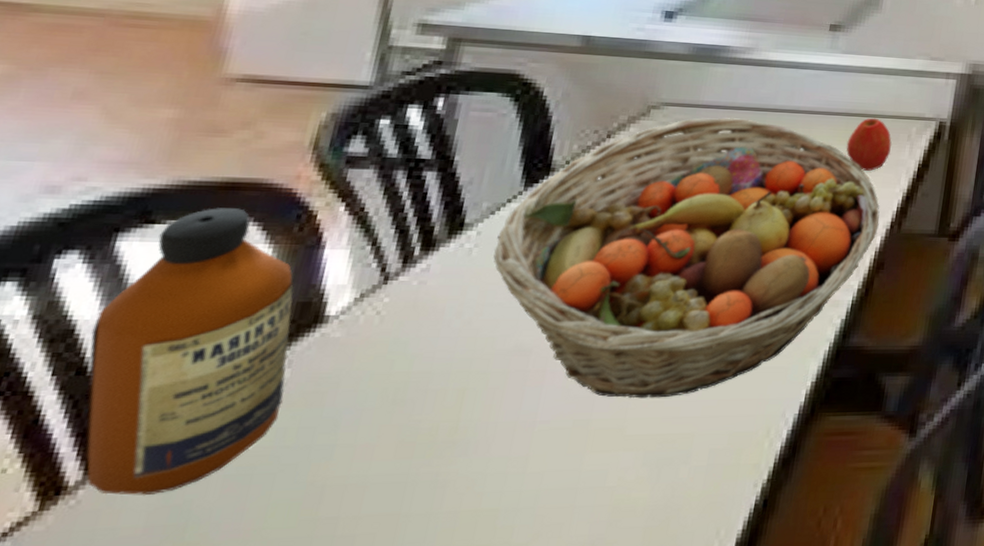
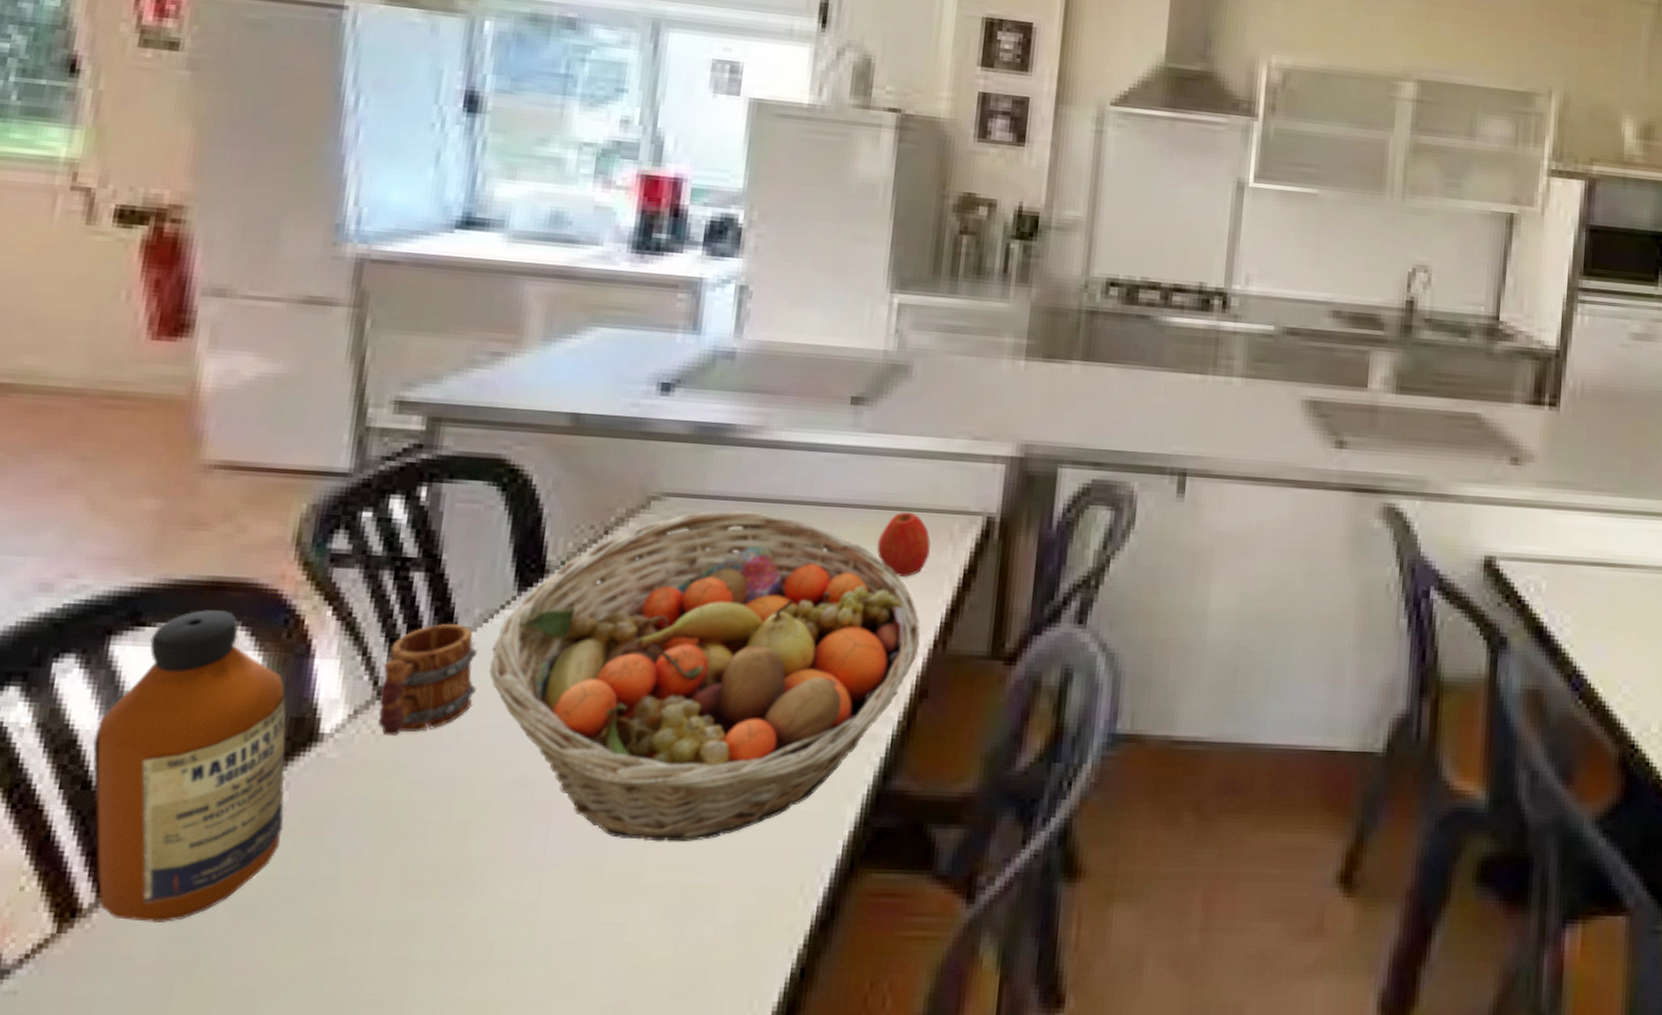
mug: none [383,216,484,317] -> present [377,624,478,737]

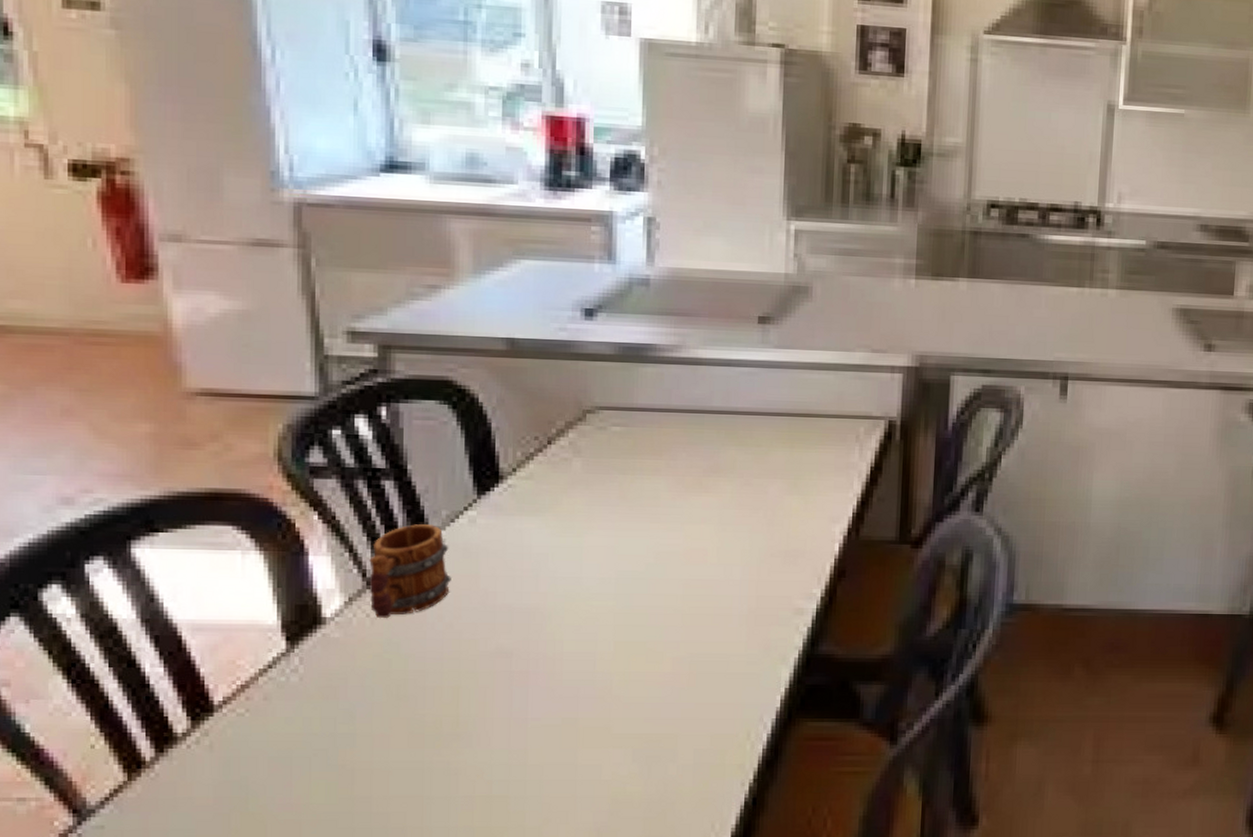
bottle: present [92,610,287,922] -> none [131,517,302,771]
fruit basket: present [489,510,920,843] -> none [460,420,836,700]
apple: present [876,511,932,577] -> none [791,418,840,475]

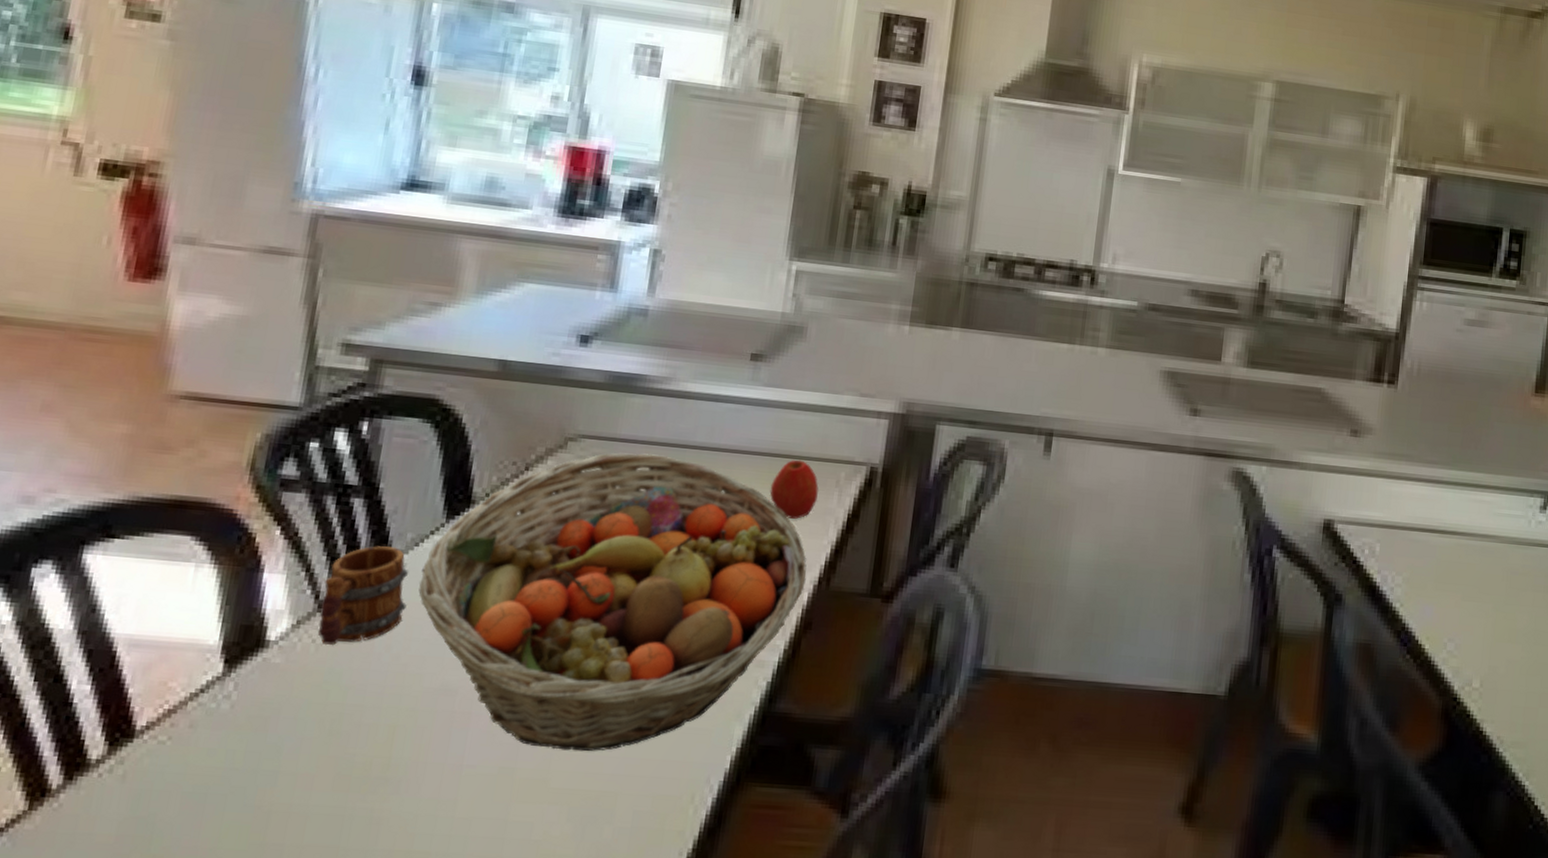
fruit basket: none [460,420,836,700] -> present [418,452,807,752]
apple: none [791,418,840,475] -> present [769,459,819,519]

